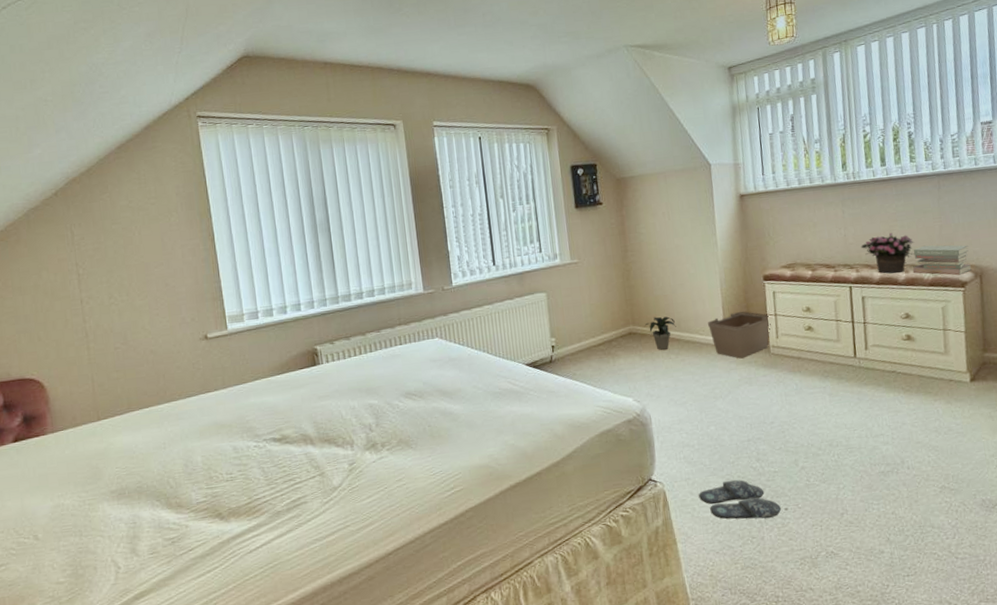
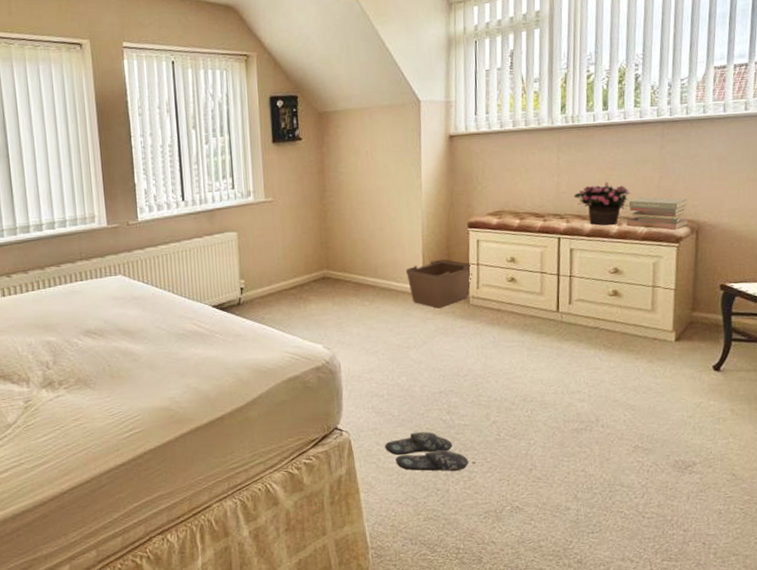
potted plant: present [644,316,676,350] -> none [339,261,373,297]

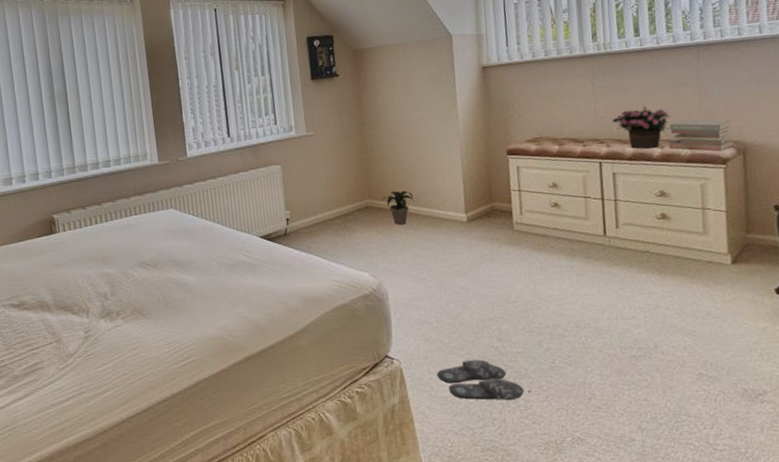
potted plant: none [339,261,373,297] -> present [381,191,415,225]
bicycle basket: present [406,259,472,309] -> none [448,186,515,235]

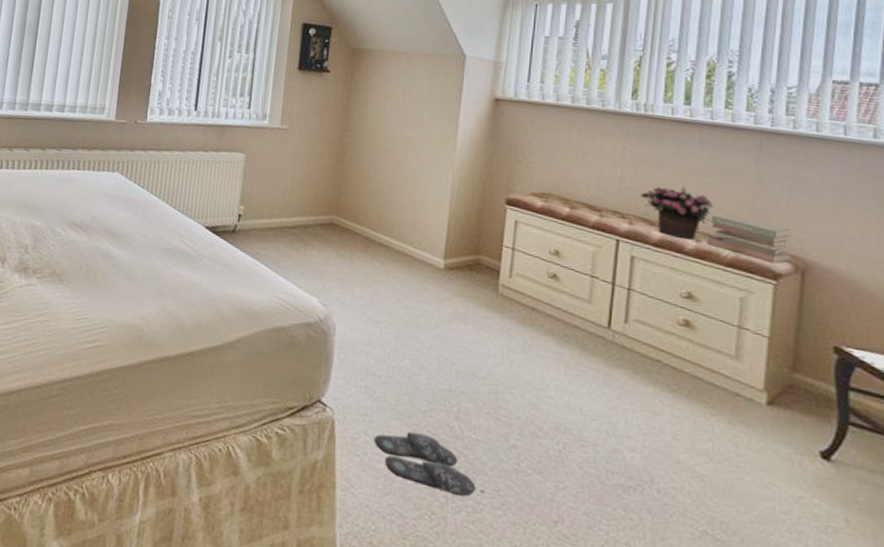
potted plant: present [381,191,415,225] -> none [349,212,387,254]

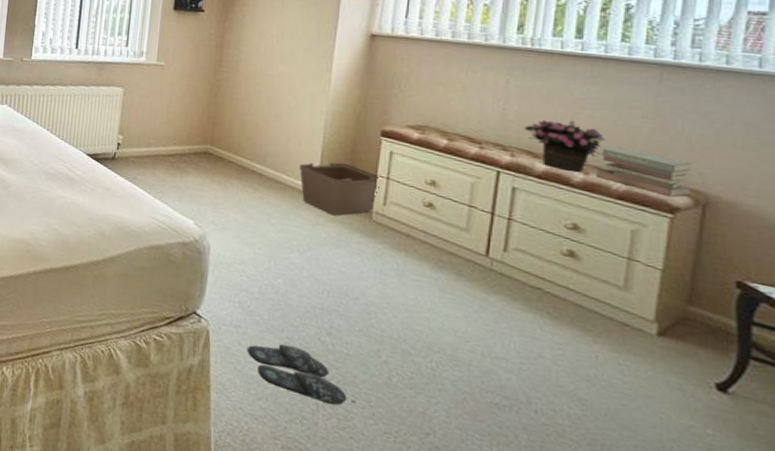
bicycle basket: none [426,232,505,290] -> present [299,162,379,216]

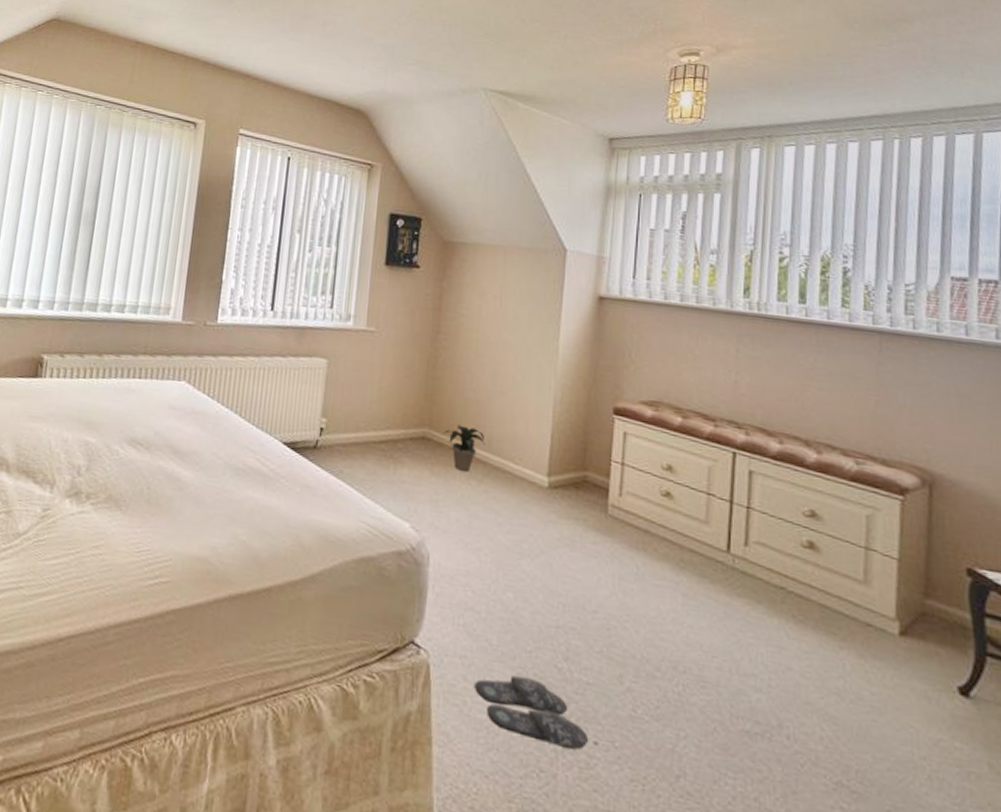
potted plant: none [223,142,261,181] -> present [443,424,485,471]
bicycle basket: present [299,162,379,216] -> none [528,446,614,511]
potted flower: present [524,119,605,172] -> none [756,393,835,451]
books: present [597,147,691,198] -> none [829,422,917,477]

